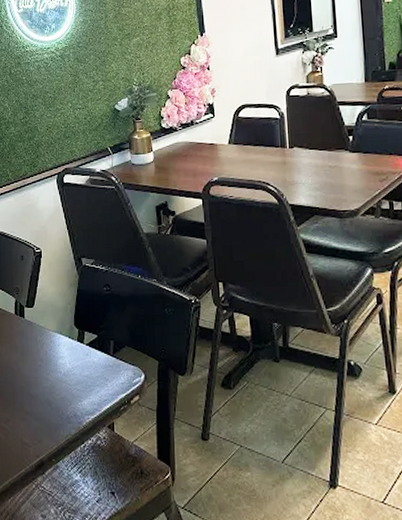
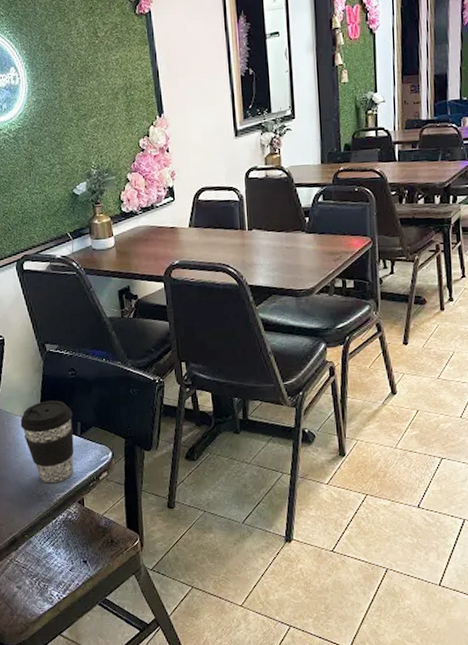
coffee cup: none [53,316,106,403] -> present [20,400,74,482]

